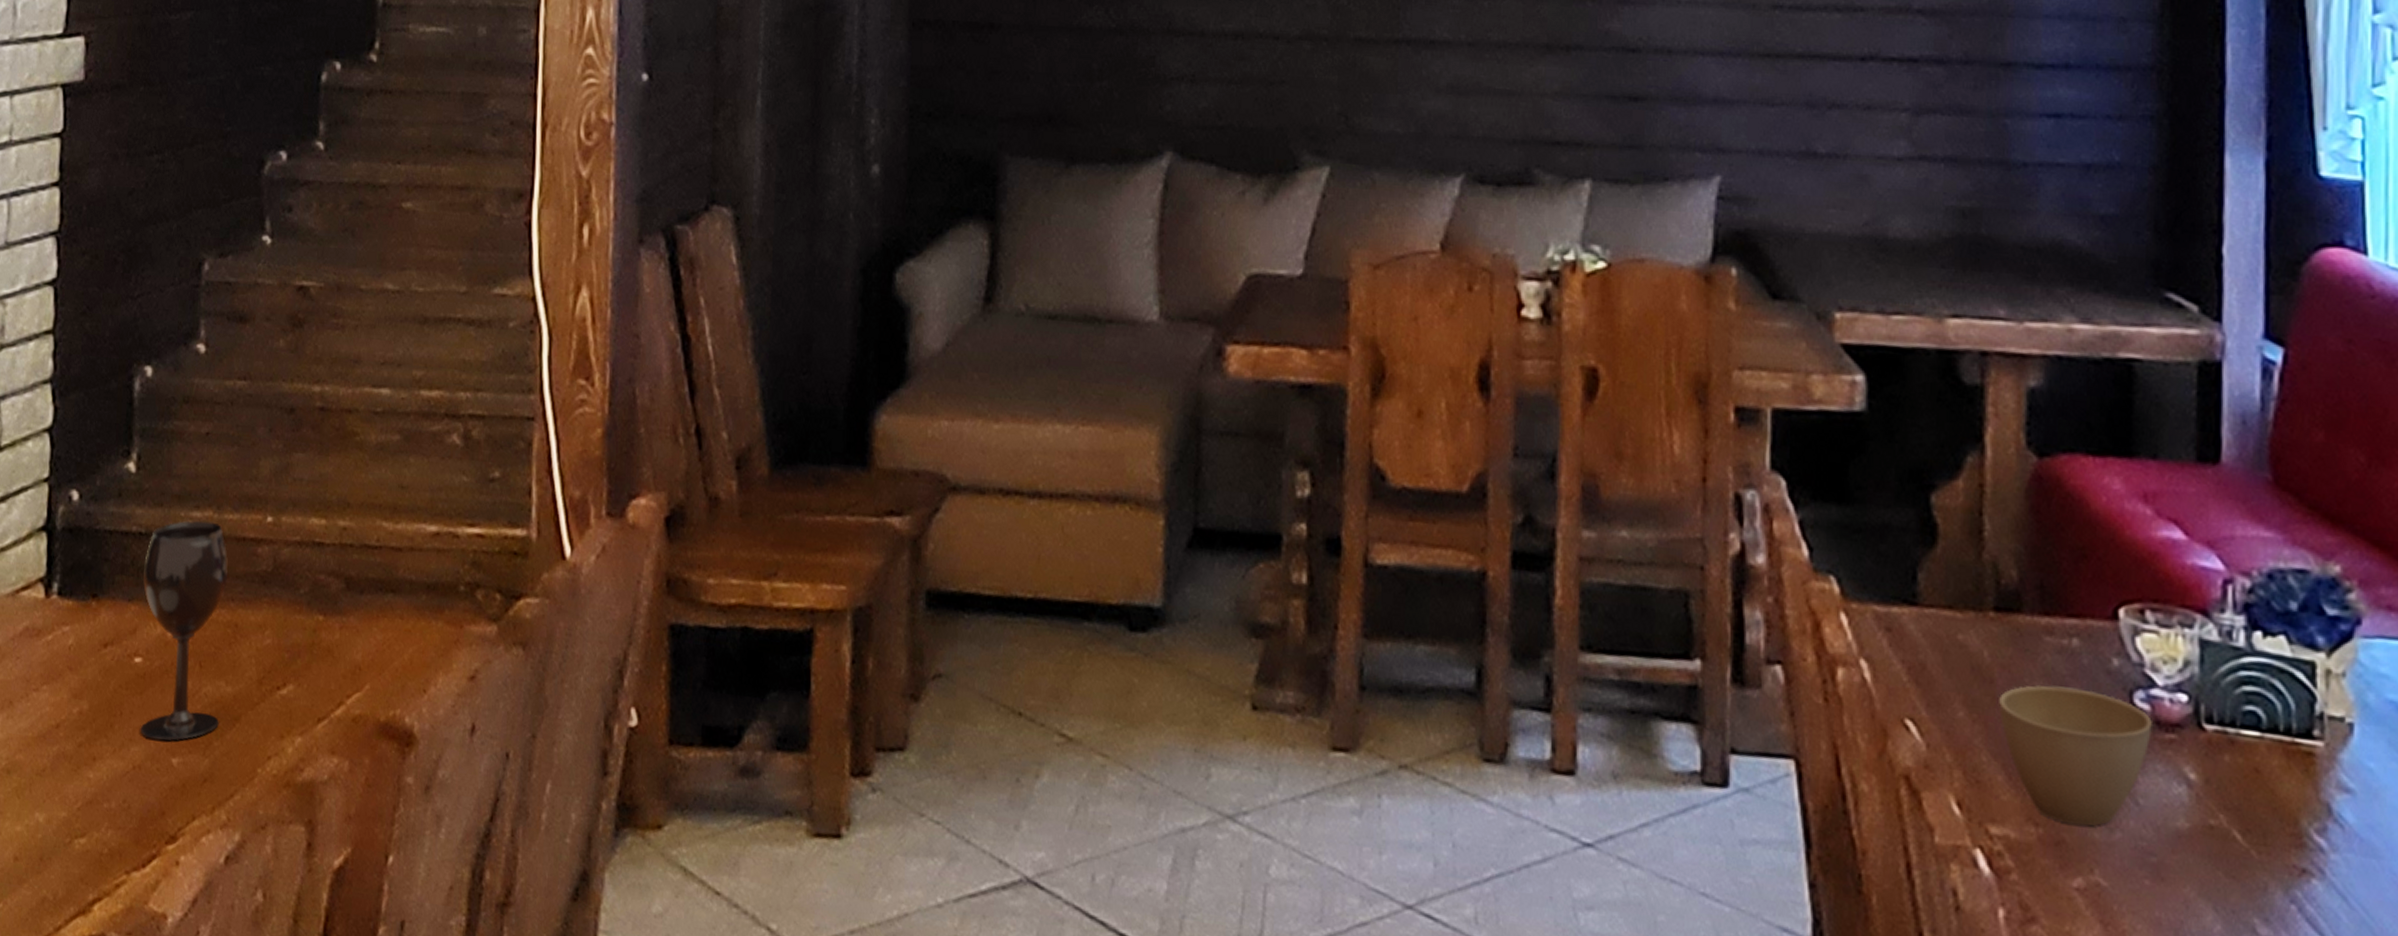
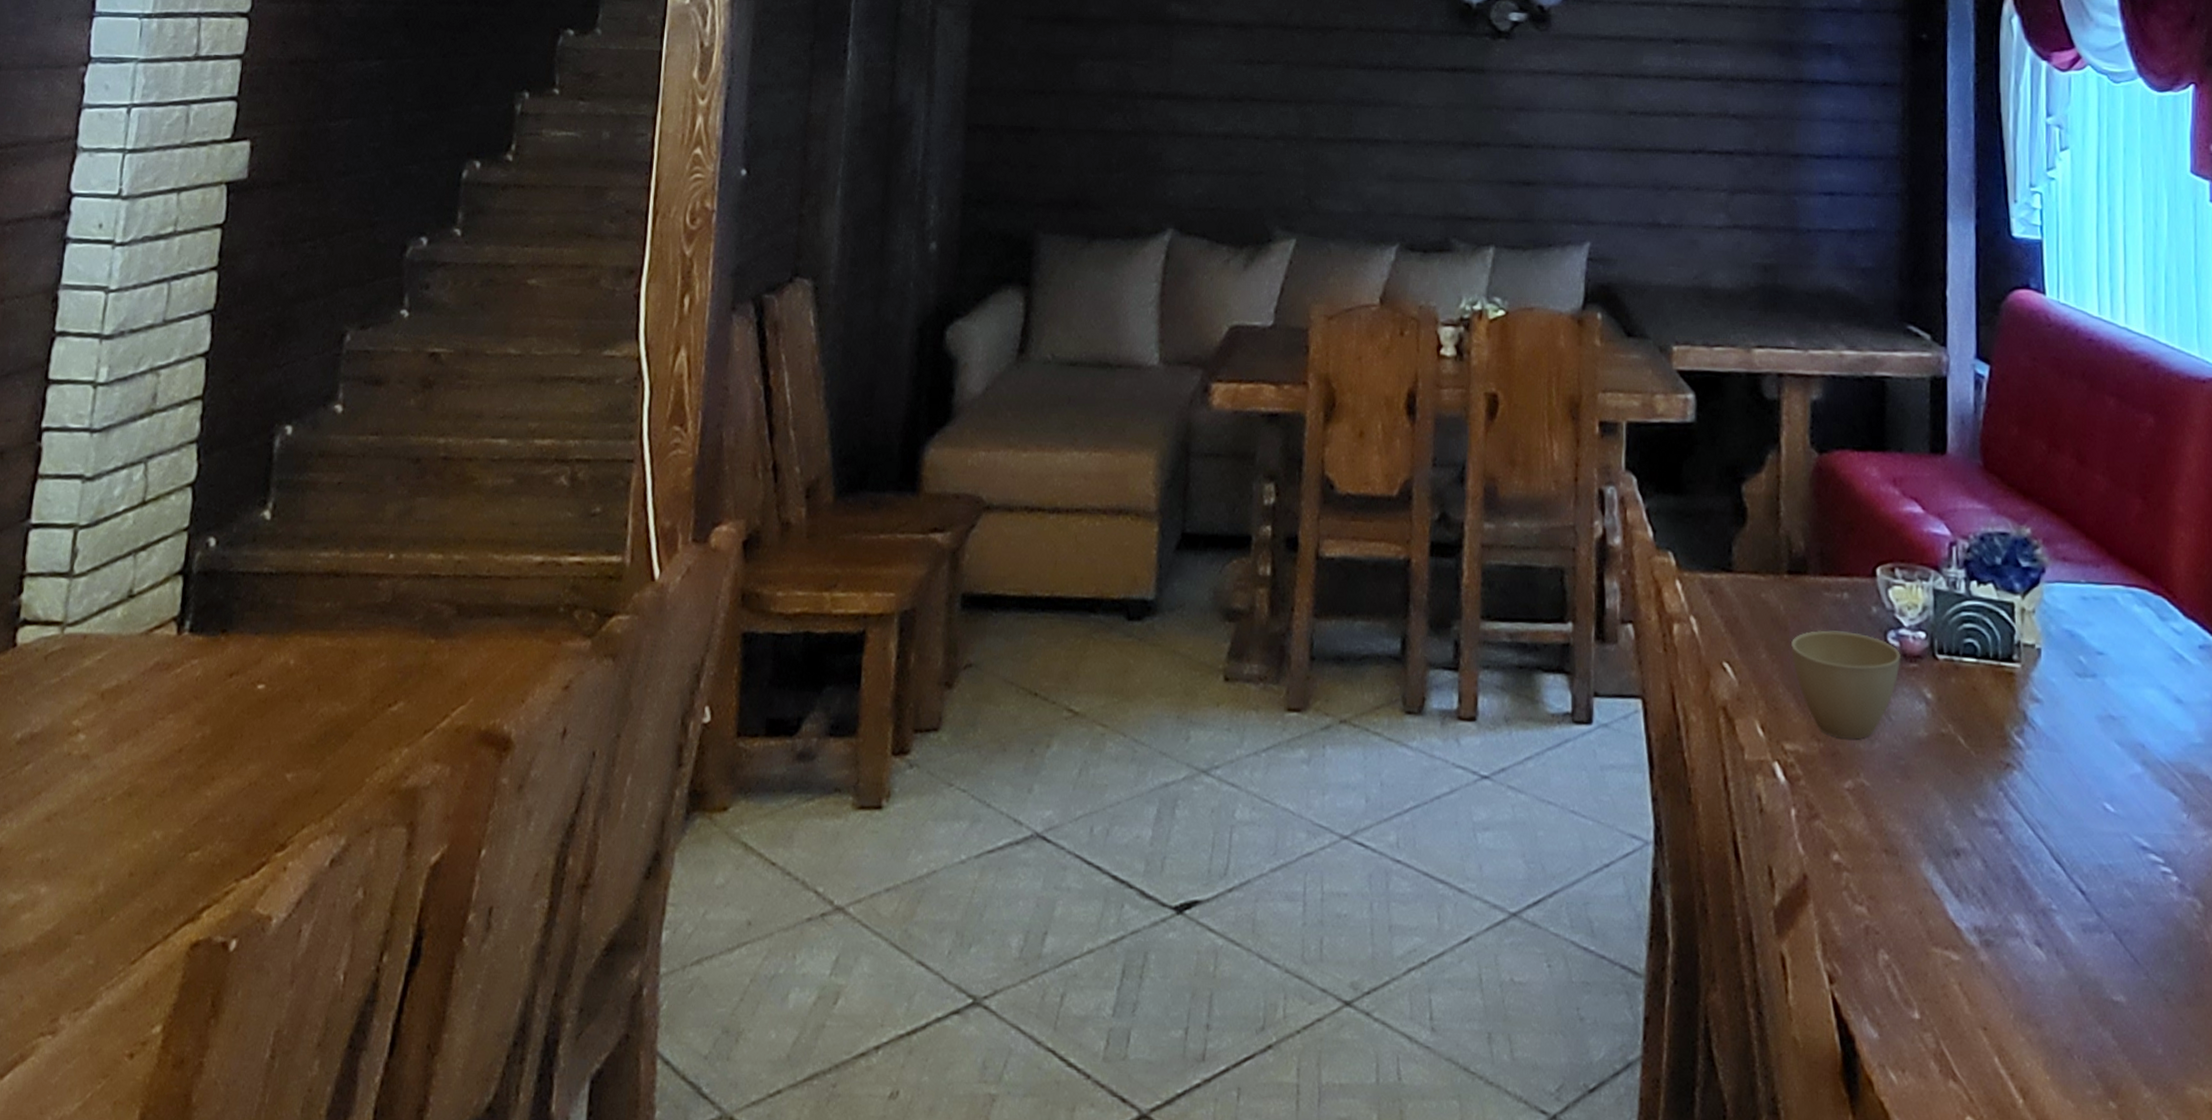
wine glass: present [140,520,229,741] -> none [258,560,351,759]

